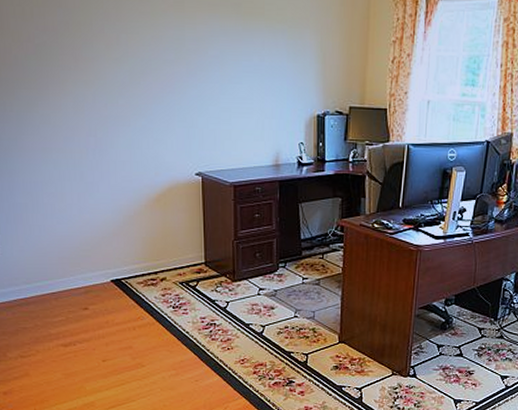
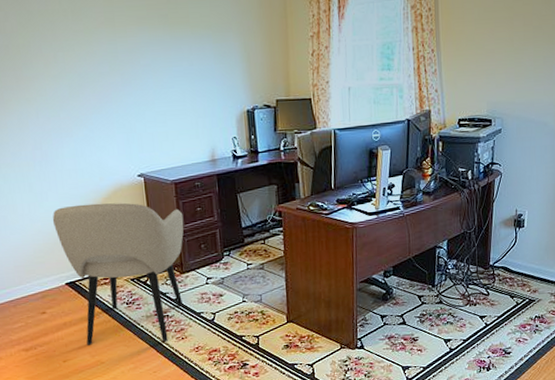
armchair: none [102,199,240,351] -> present [52,202,184,345]

